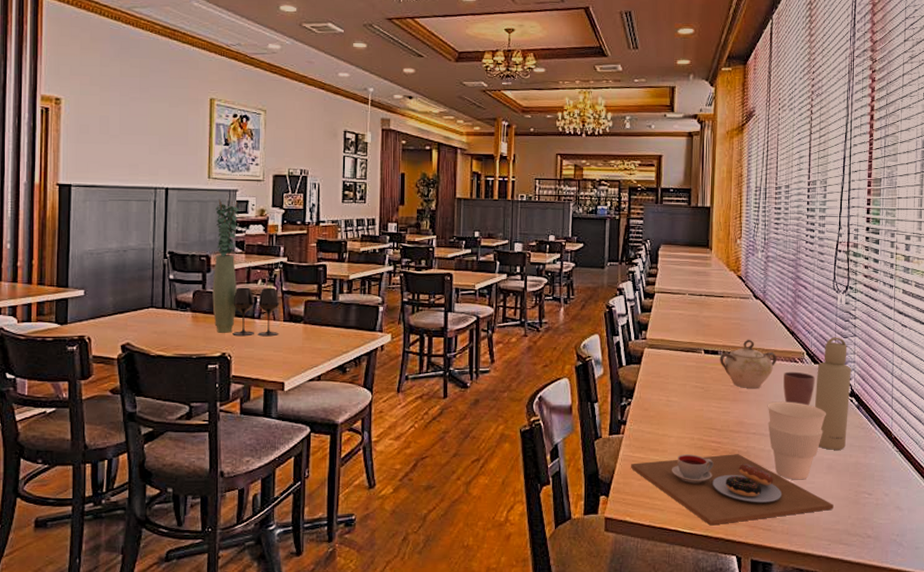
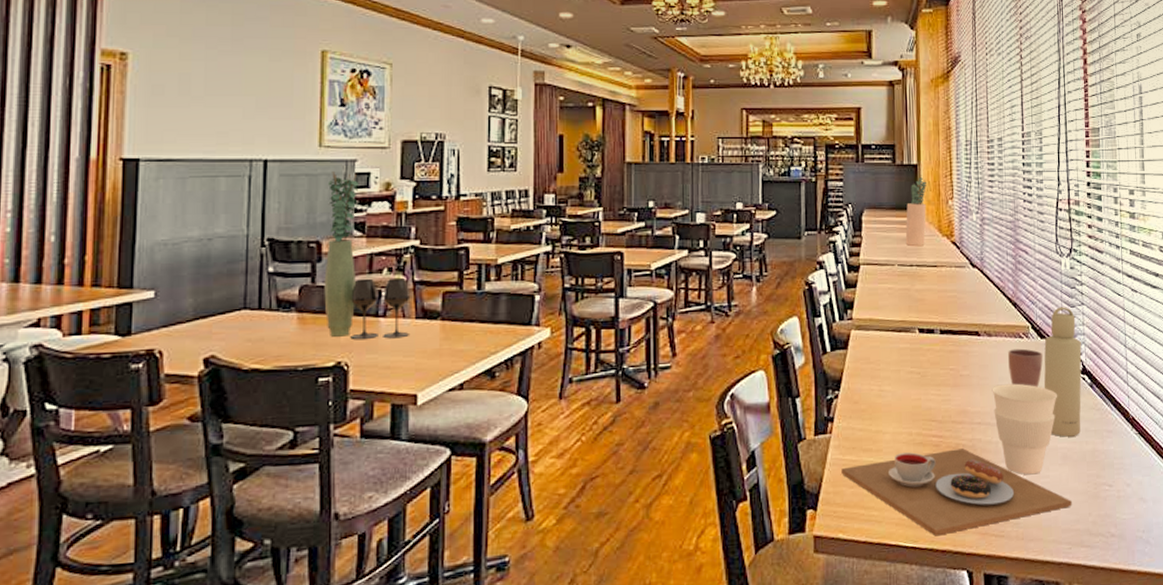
vase: none [696,216,718,279] -> present [905,175,927,247]
sugar bowl: present [720,339,777,388] -> none [936,313,1000,371]

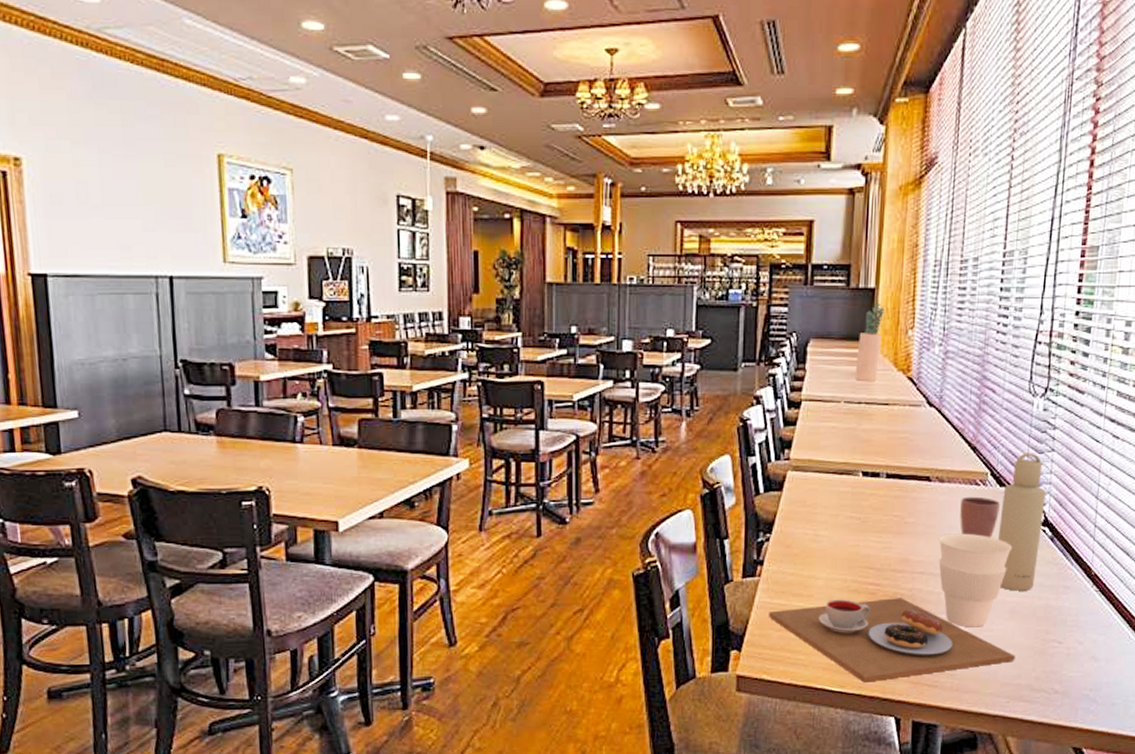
vase: present [324,172,359,337] -> none [236,290,272,462]
wine glass: present [350,277,411,340] -> none [267,403,329,466]

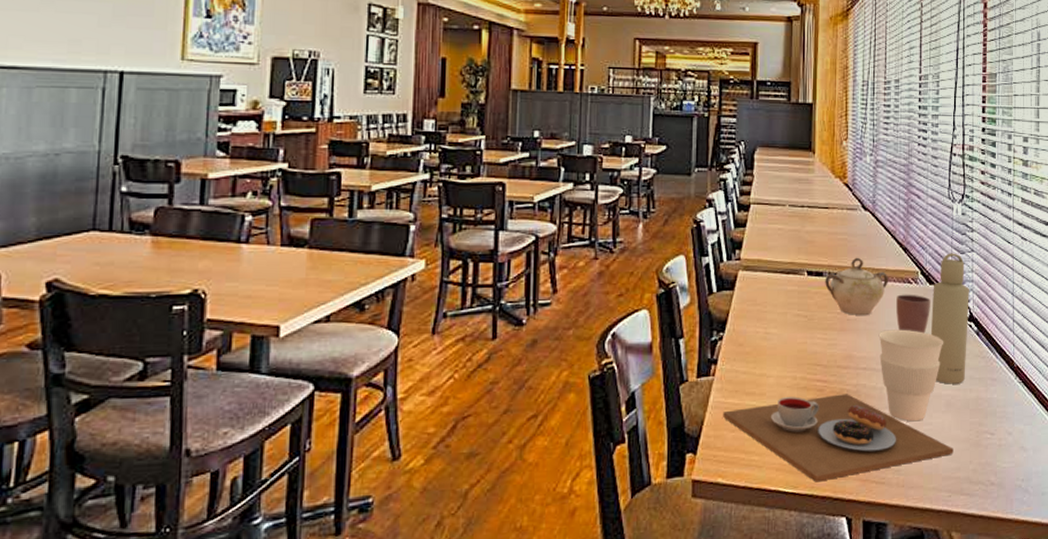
vase: present [854,300,884,382] -> none [797,114,821,188]
sugar bowl: none [881,457,954,518] -> present [825,257,889,315]

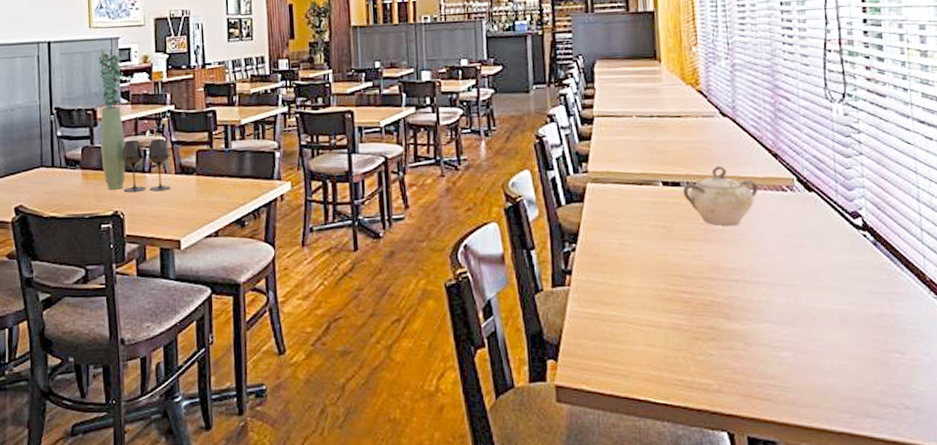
vase: none [181,87,224,263] -> present [98,49,126,190]
wine glass: none [209,202,275,267] -> present [122,138,172,193]
place setting: present [723,394,953,482] -> none [582,306,854,395]
cup: present [878,329,944,422] -> none [750,239,832,337]
cup: present [896,294,931,334] -> none [769,202,813,244]
bottle: present [930,253,969,384] -> none [813,157,863,298]

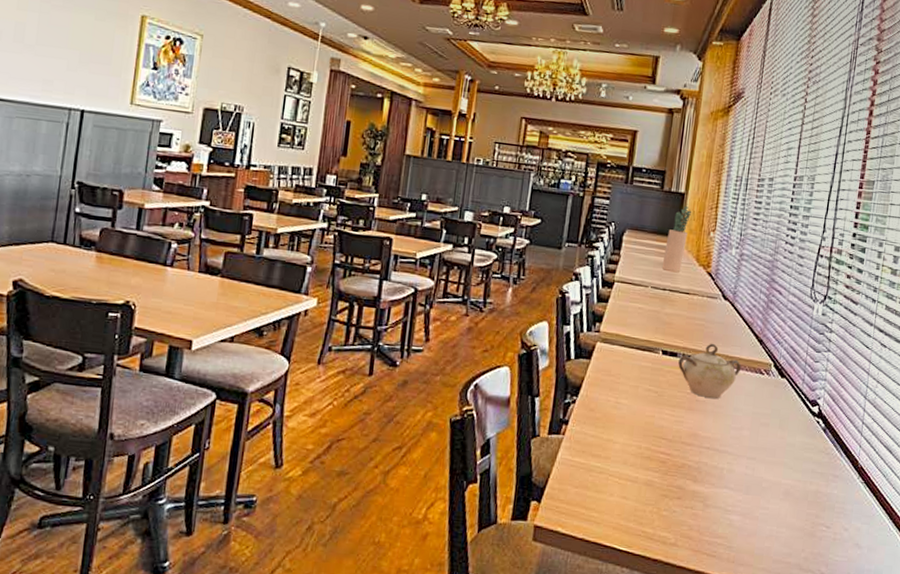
vase: present [98,49,126,190] -> none [120,128,162,279]
wine glass: present [122,138,172,193] -> none [140,229,196,288]
vase: none [643,21,667,97] -> present [661,204,691,273]

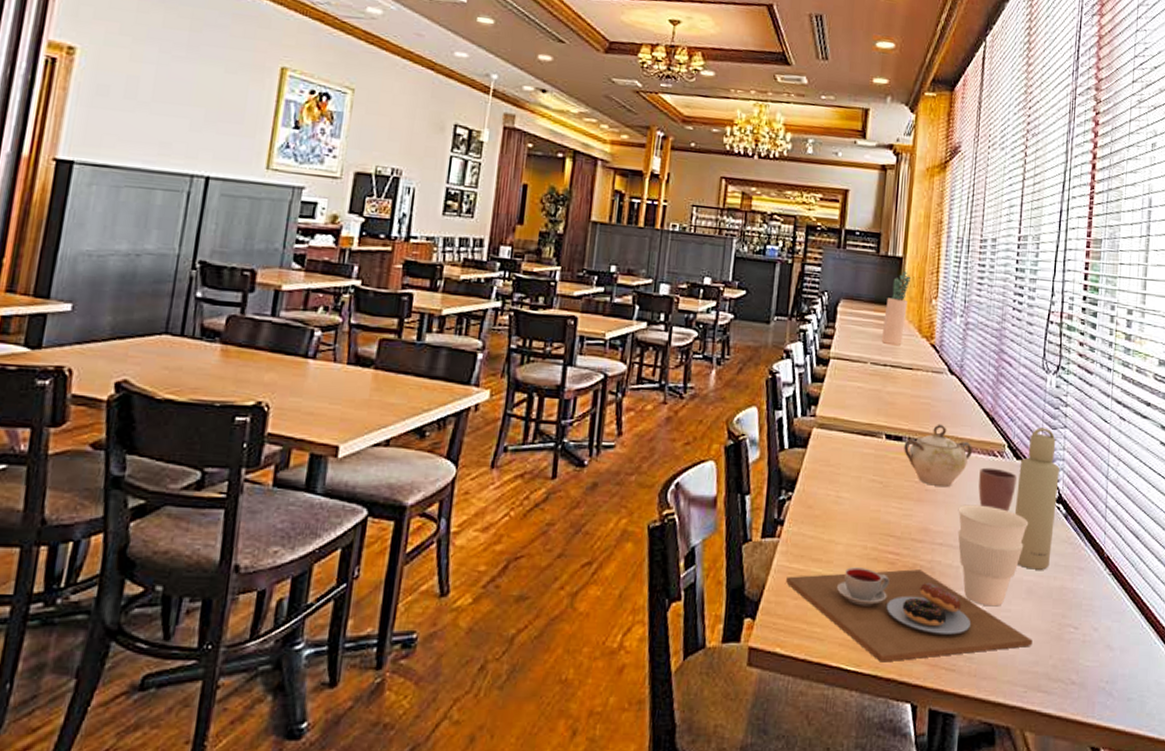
place setting: none [568,463,787,546] -> present [786,567,1033,663]
cup: none [723,415,790,505] -> present [957,504,1029,607]
cup: none [744,383,782,423] -> present [978,467,1018,512]
bottle: none [777,350,821,475] -> present [1014,427,1060,570]

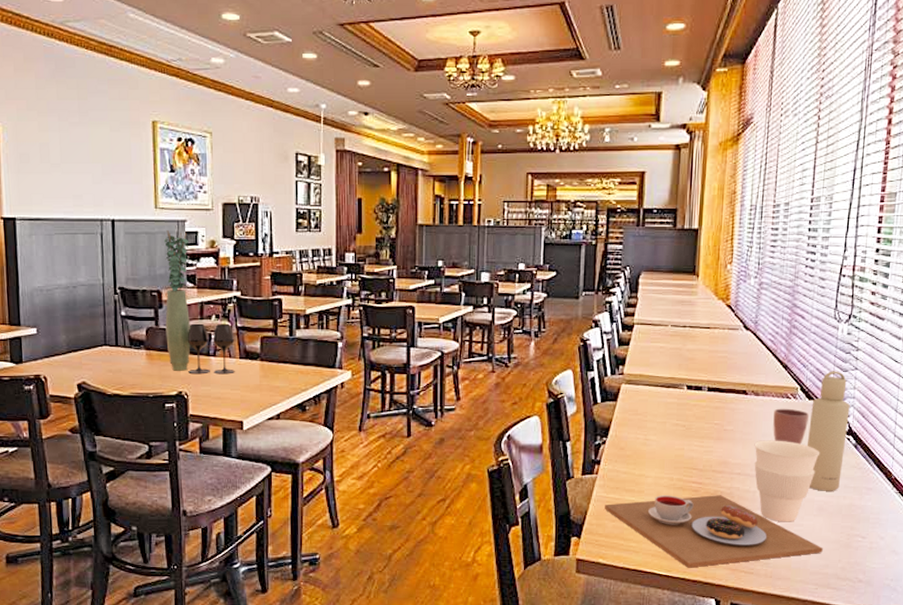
vase: none [251,197,305,375] -> present [164,230,191,371]
wine glass: none [275,314,344,384] -> present [187,323,236,375]
vase: present [881,269,911,346] -> none [680,239,706,309]
sugar bowl: present [904,424,973,486] -> none [704,373,768,426]

